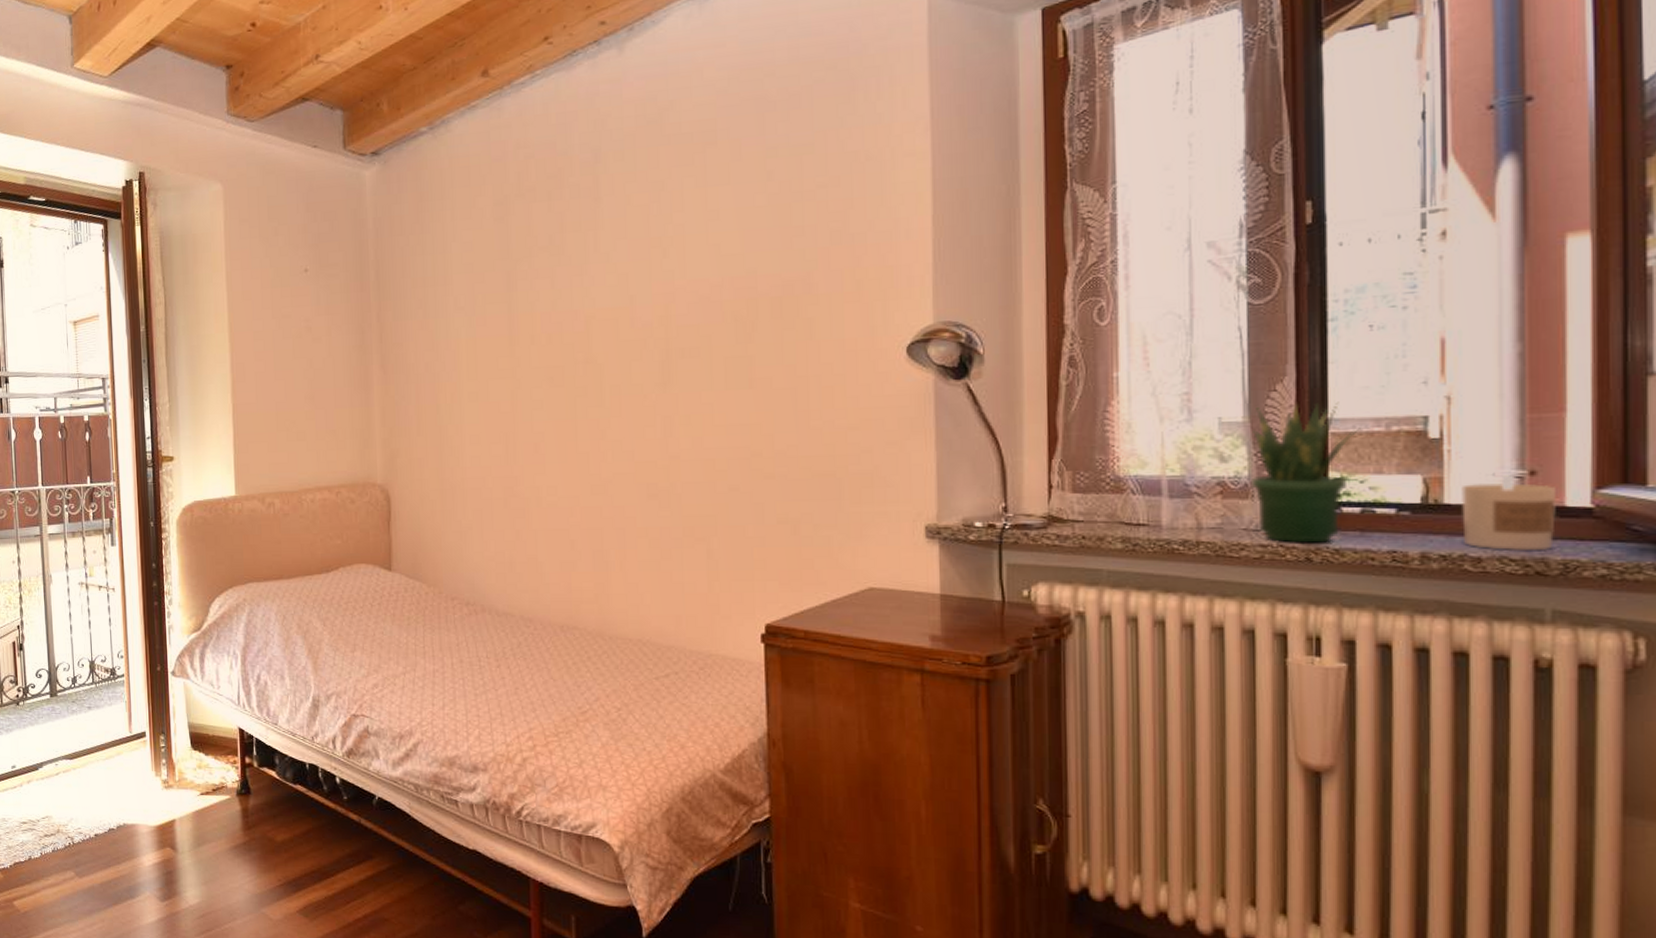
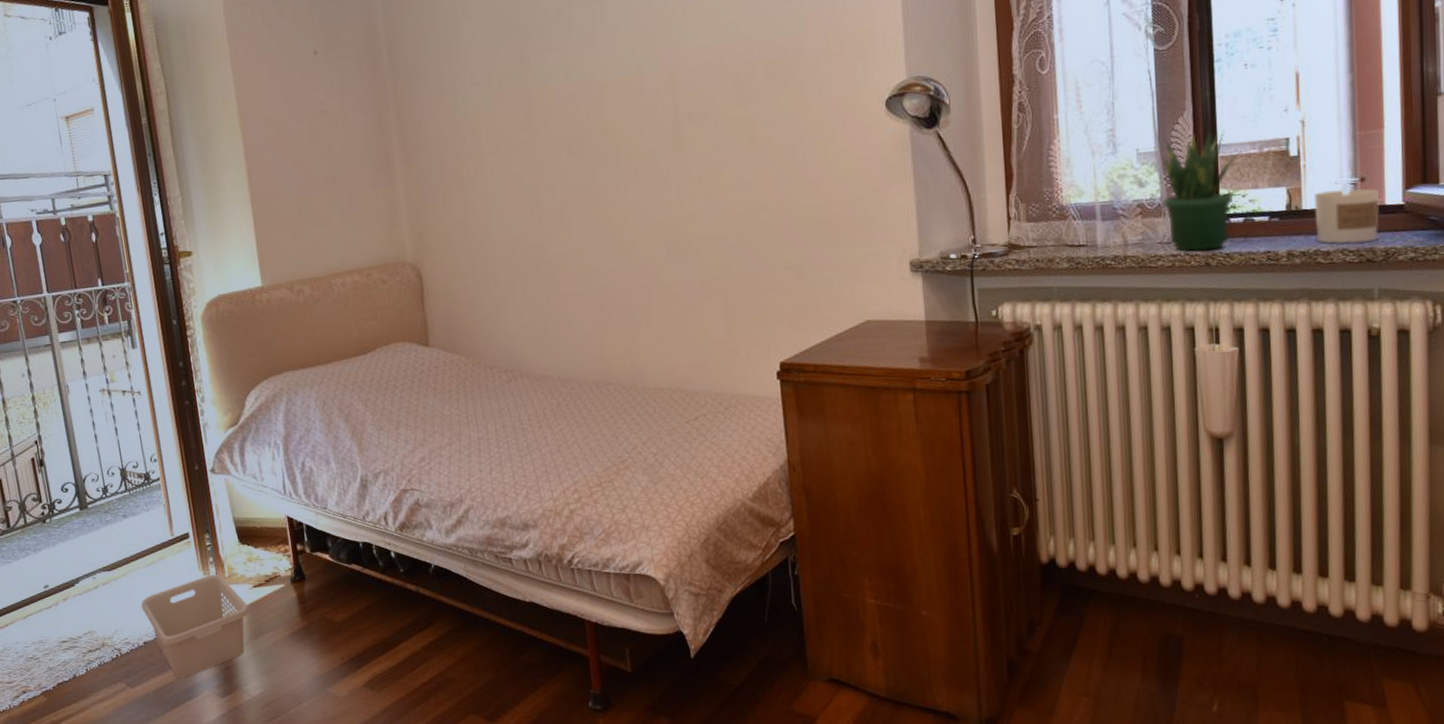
laundry basket: none [95,776,195,876] -> present [141,574,250,679]

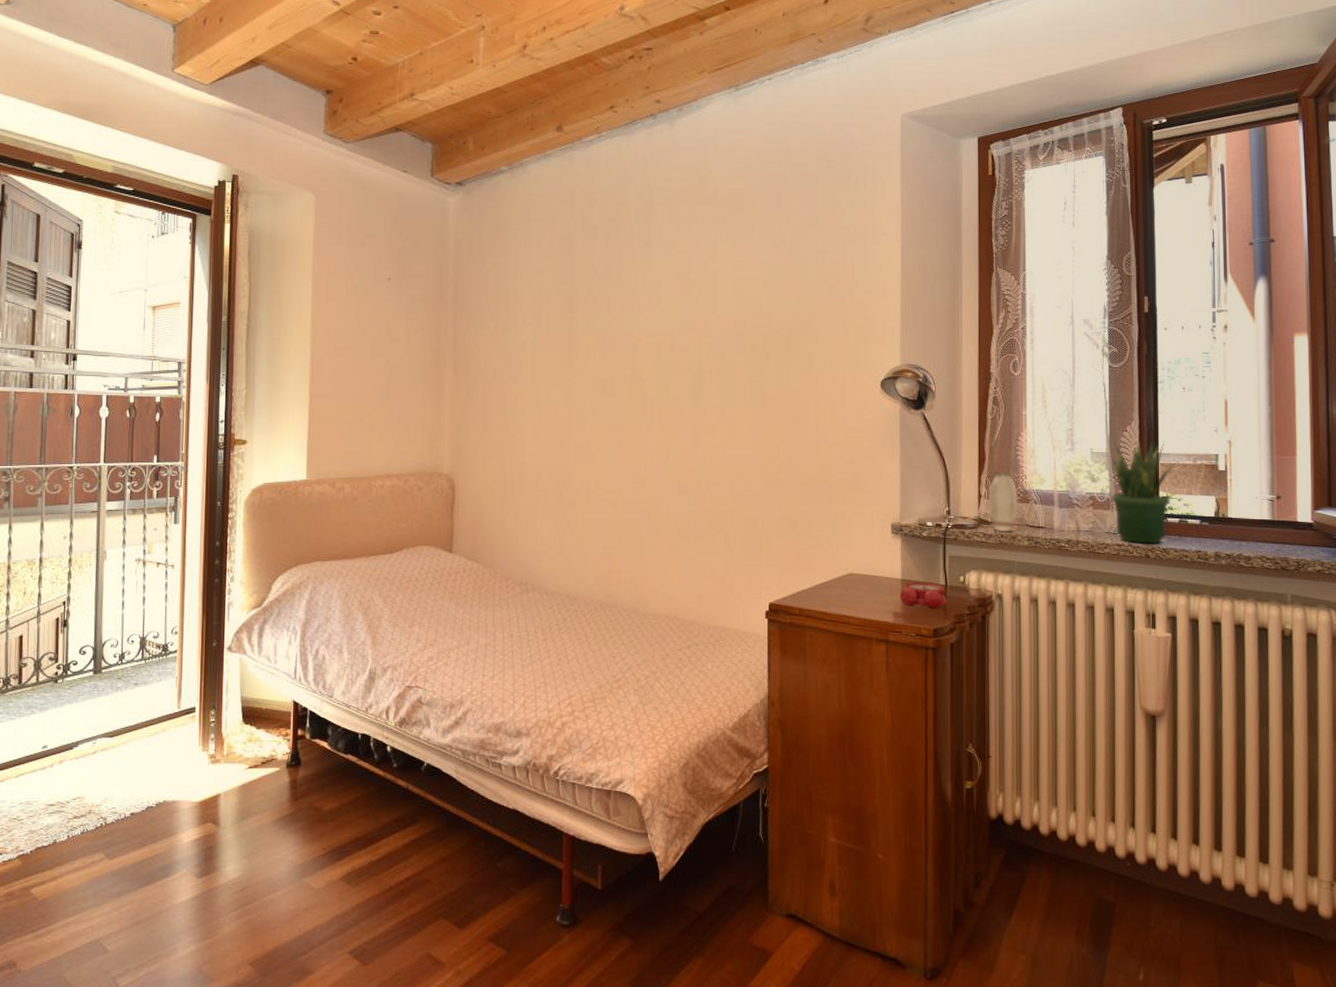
laundry basket: present [141,574,250,679] -> none [135,751,241,854]
alarm clock: none [925,321,980,349] -> present [900,582,948,609]
vase: none [1019,187,1055,257] -> present [988,472,1018,532]
candle: present [1314,182,1379,244] -> none [1238,498,1292,552]

